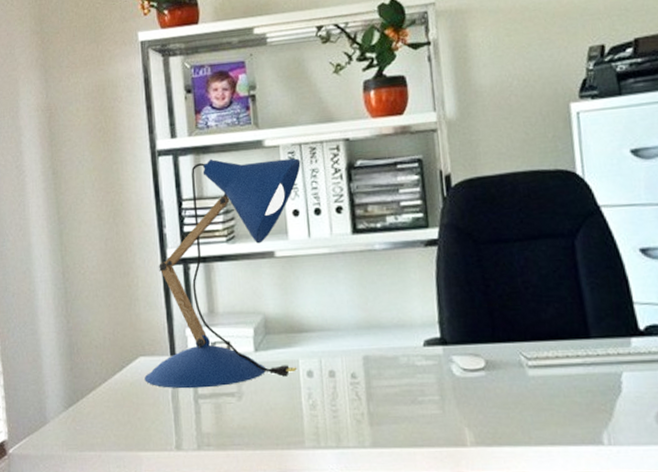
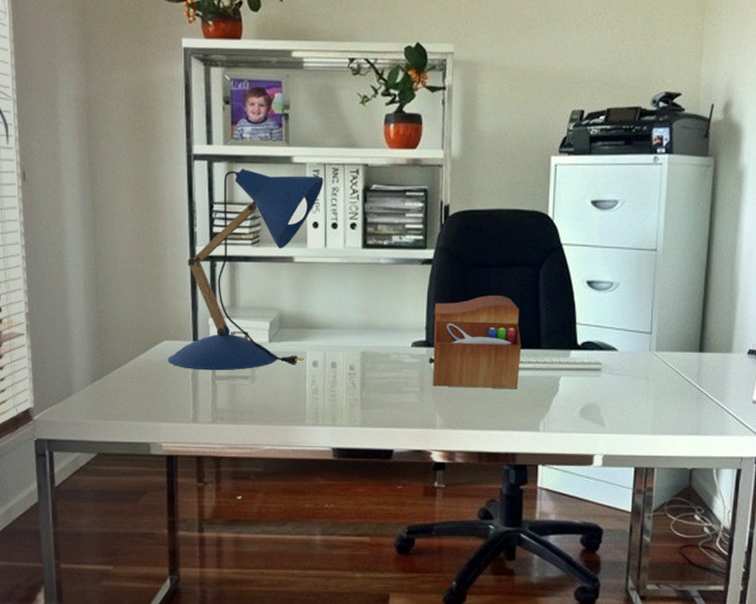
sewing box: none [445,276,567,394] -> present [429,295,522,389]

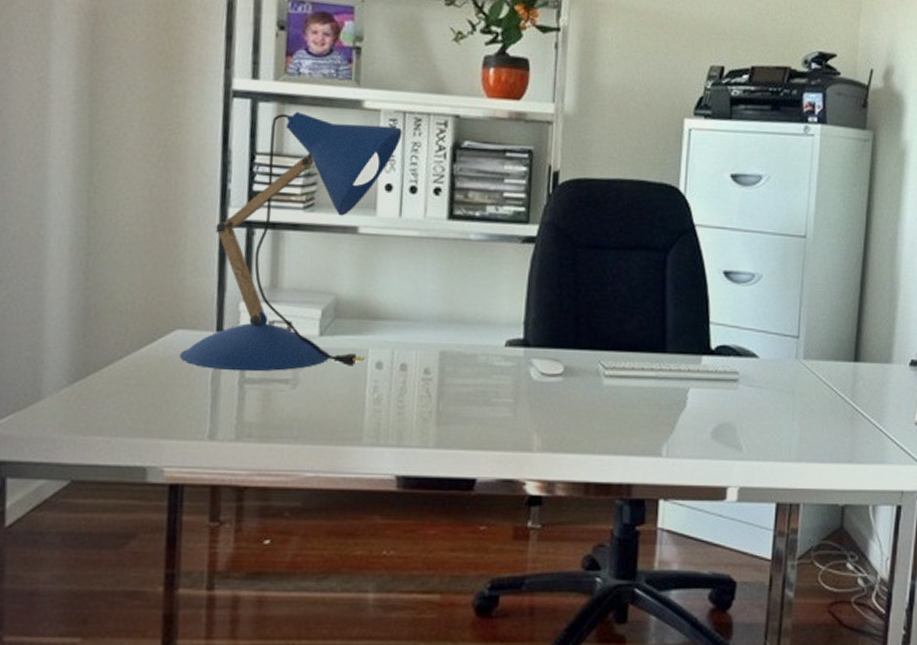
sewing box: present [429,295,522,389] -> none [526,284,643,402]

